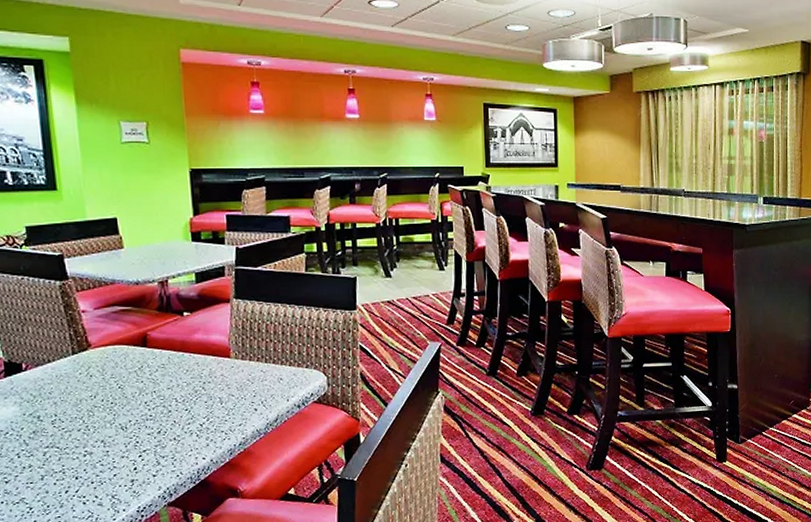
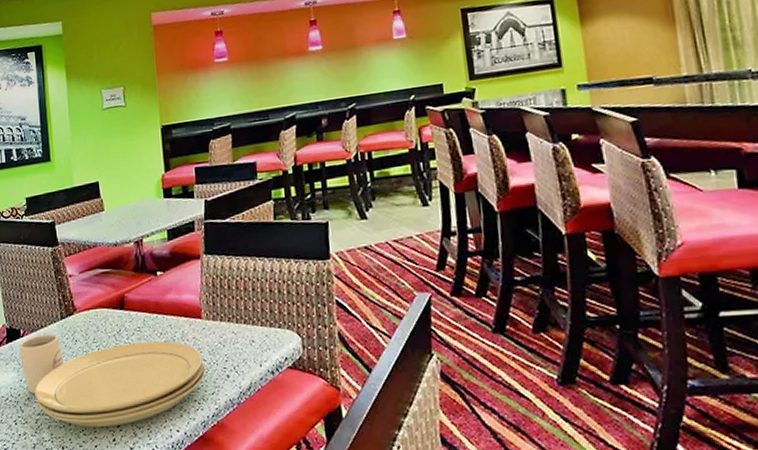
mug: none [21,368,76,428] -> present [19,334,64,395]
plate: none [41,377,234,459] -> present [34,341,206,428]

